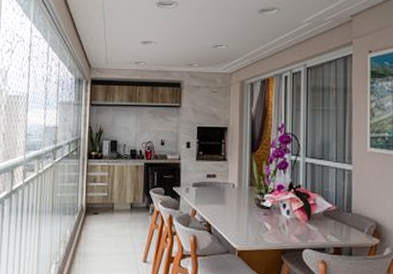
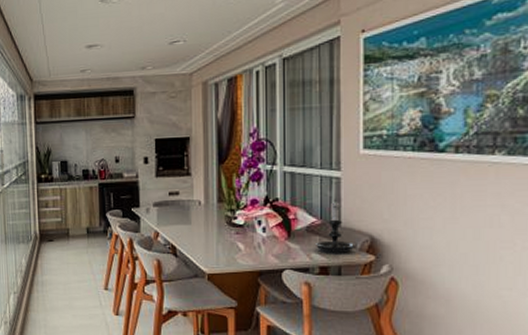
candle holder: none [331,188,364,236] -> present [316,199,356,253]

